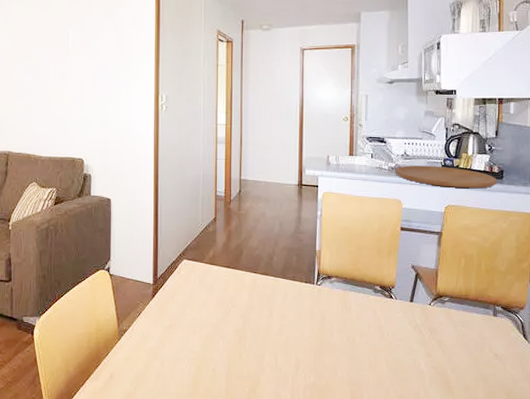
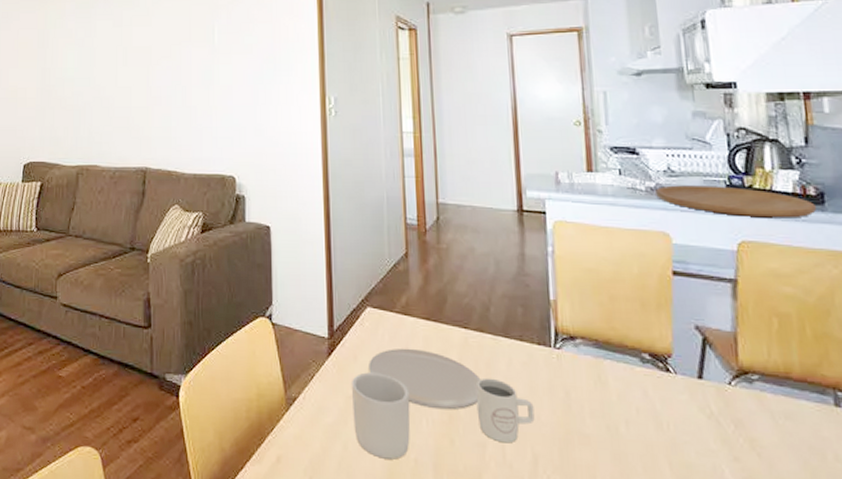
mug: none [168,307,212,371] -> present [351,371,411,460]
plate: none [183,289,264,333] -> present [369,348,481,410]
mug: none [259,308,299,354] -> present [476,378,535,444]

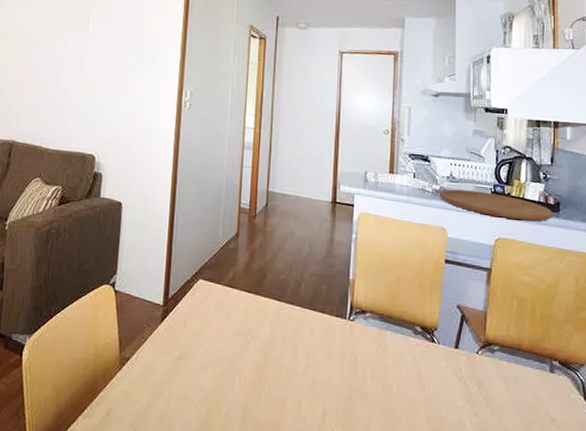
mug: present [351,371,411,460] -> none [177,336,228,414]
plate: present [369,348,481,410] -> none [195,316,288,371]
mug: present [476,378,535,444] -> none [281,344,328,400]

